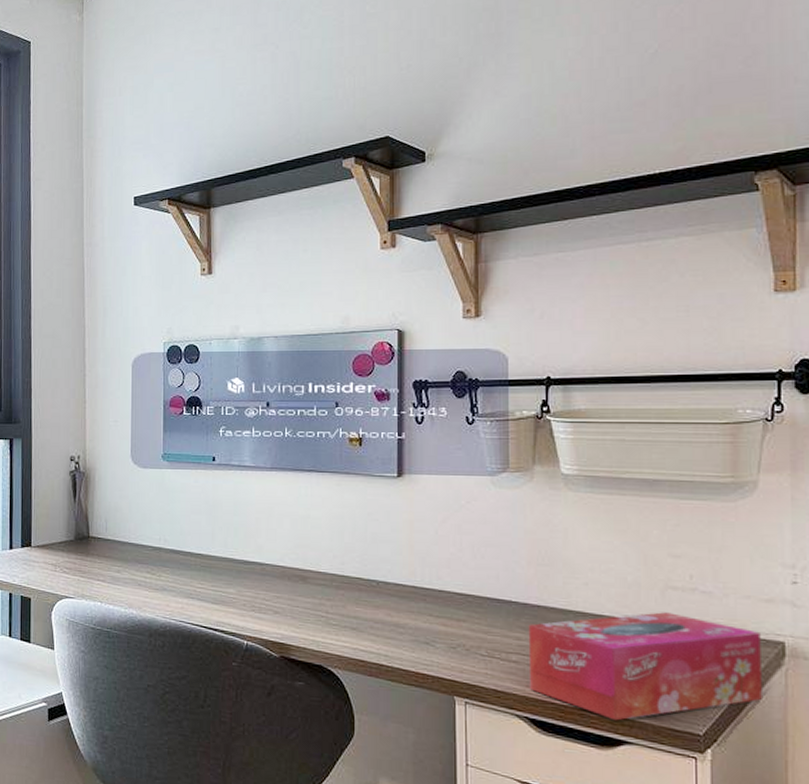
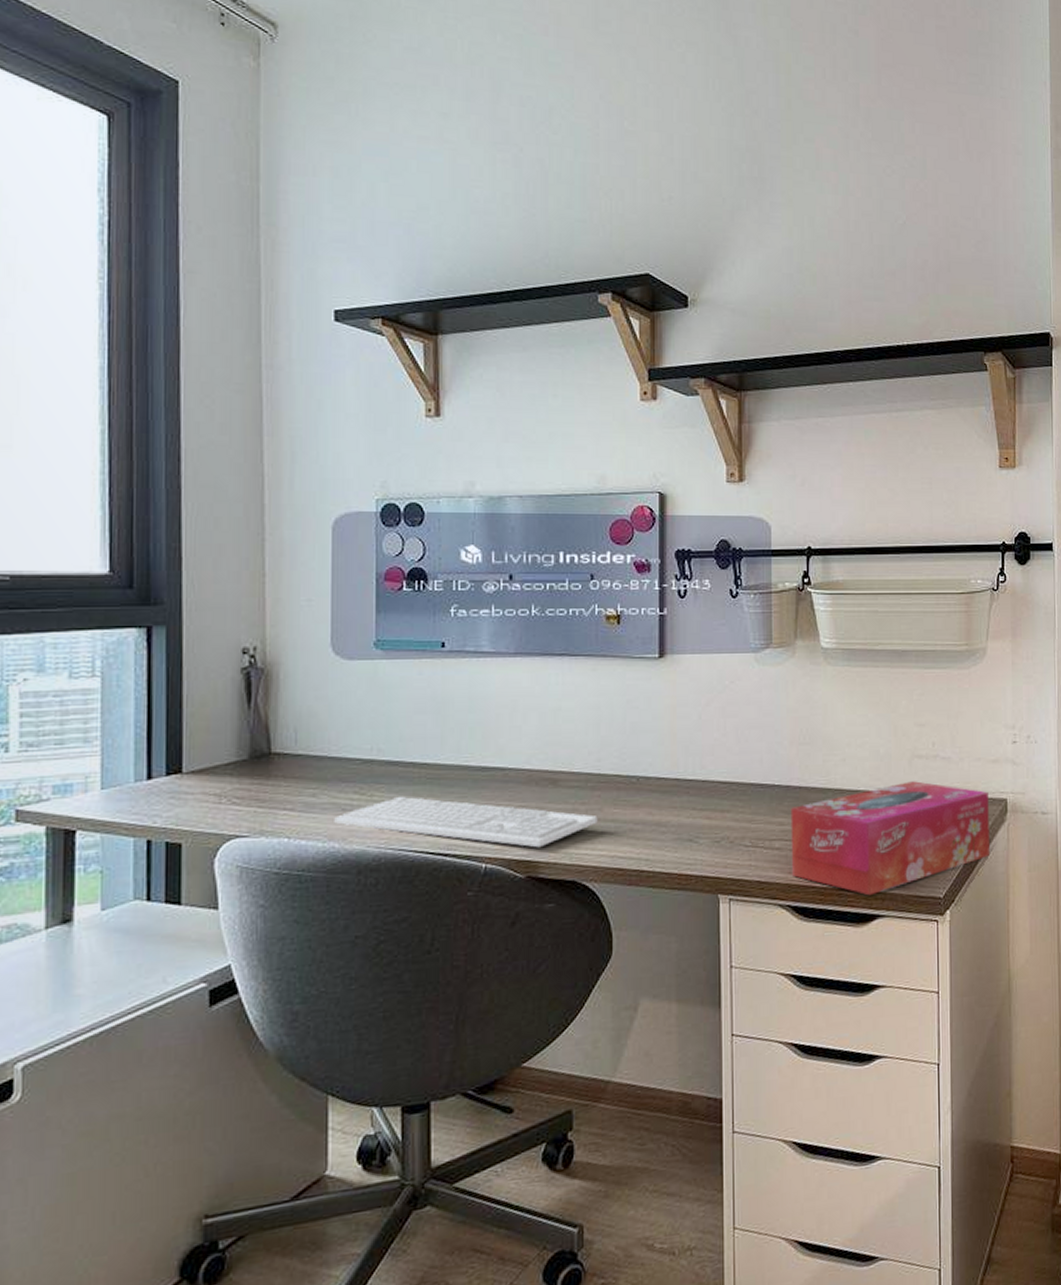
keyboard: none [133,578,341,633] -> present [334,796,598,848]

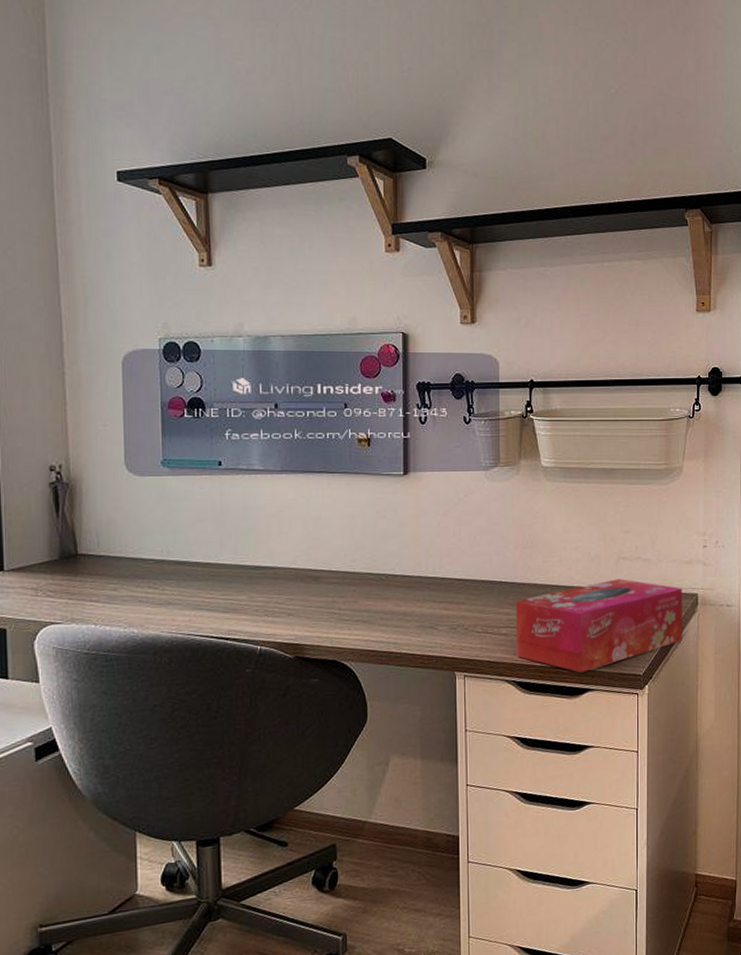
keyboard: present [334,796,598,848] -> none [133,590,353,633]

